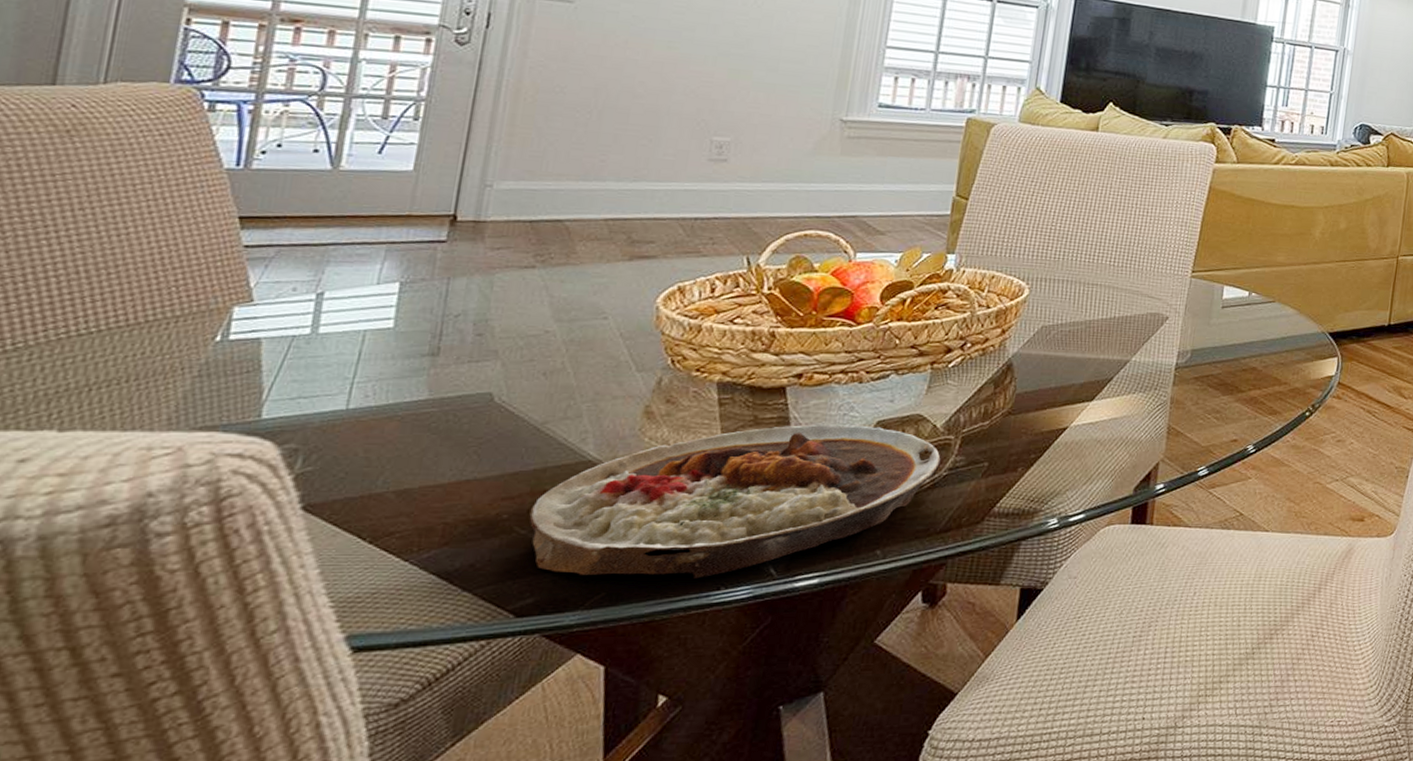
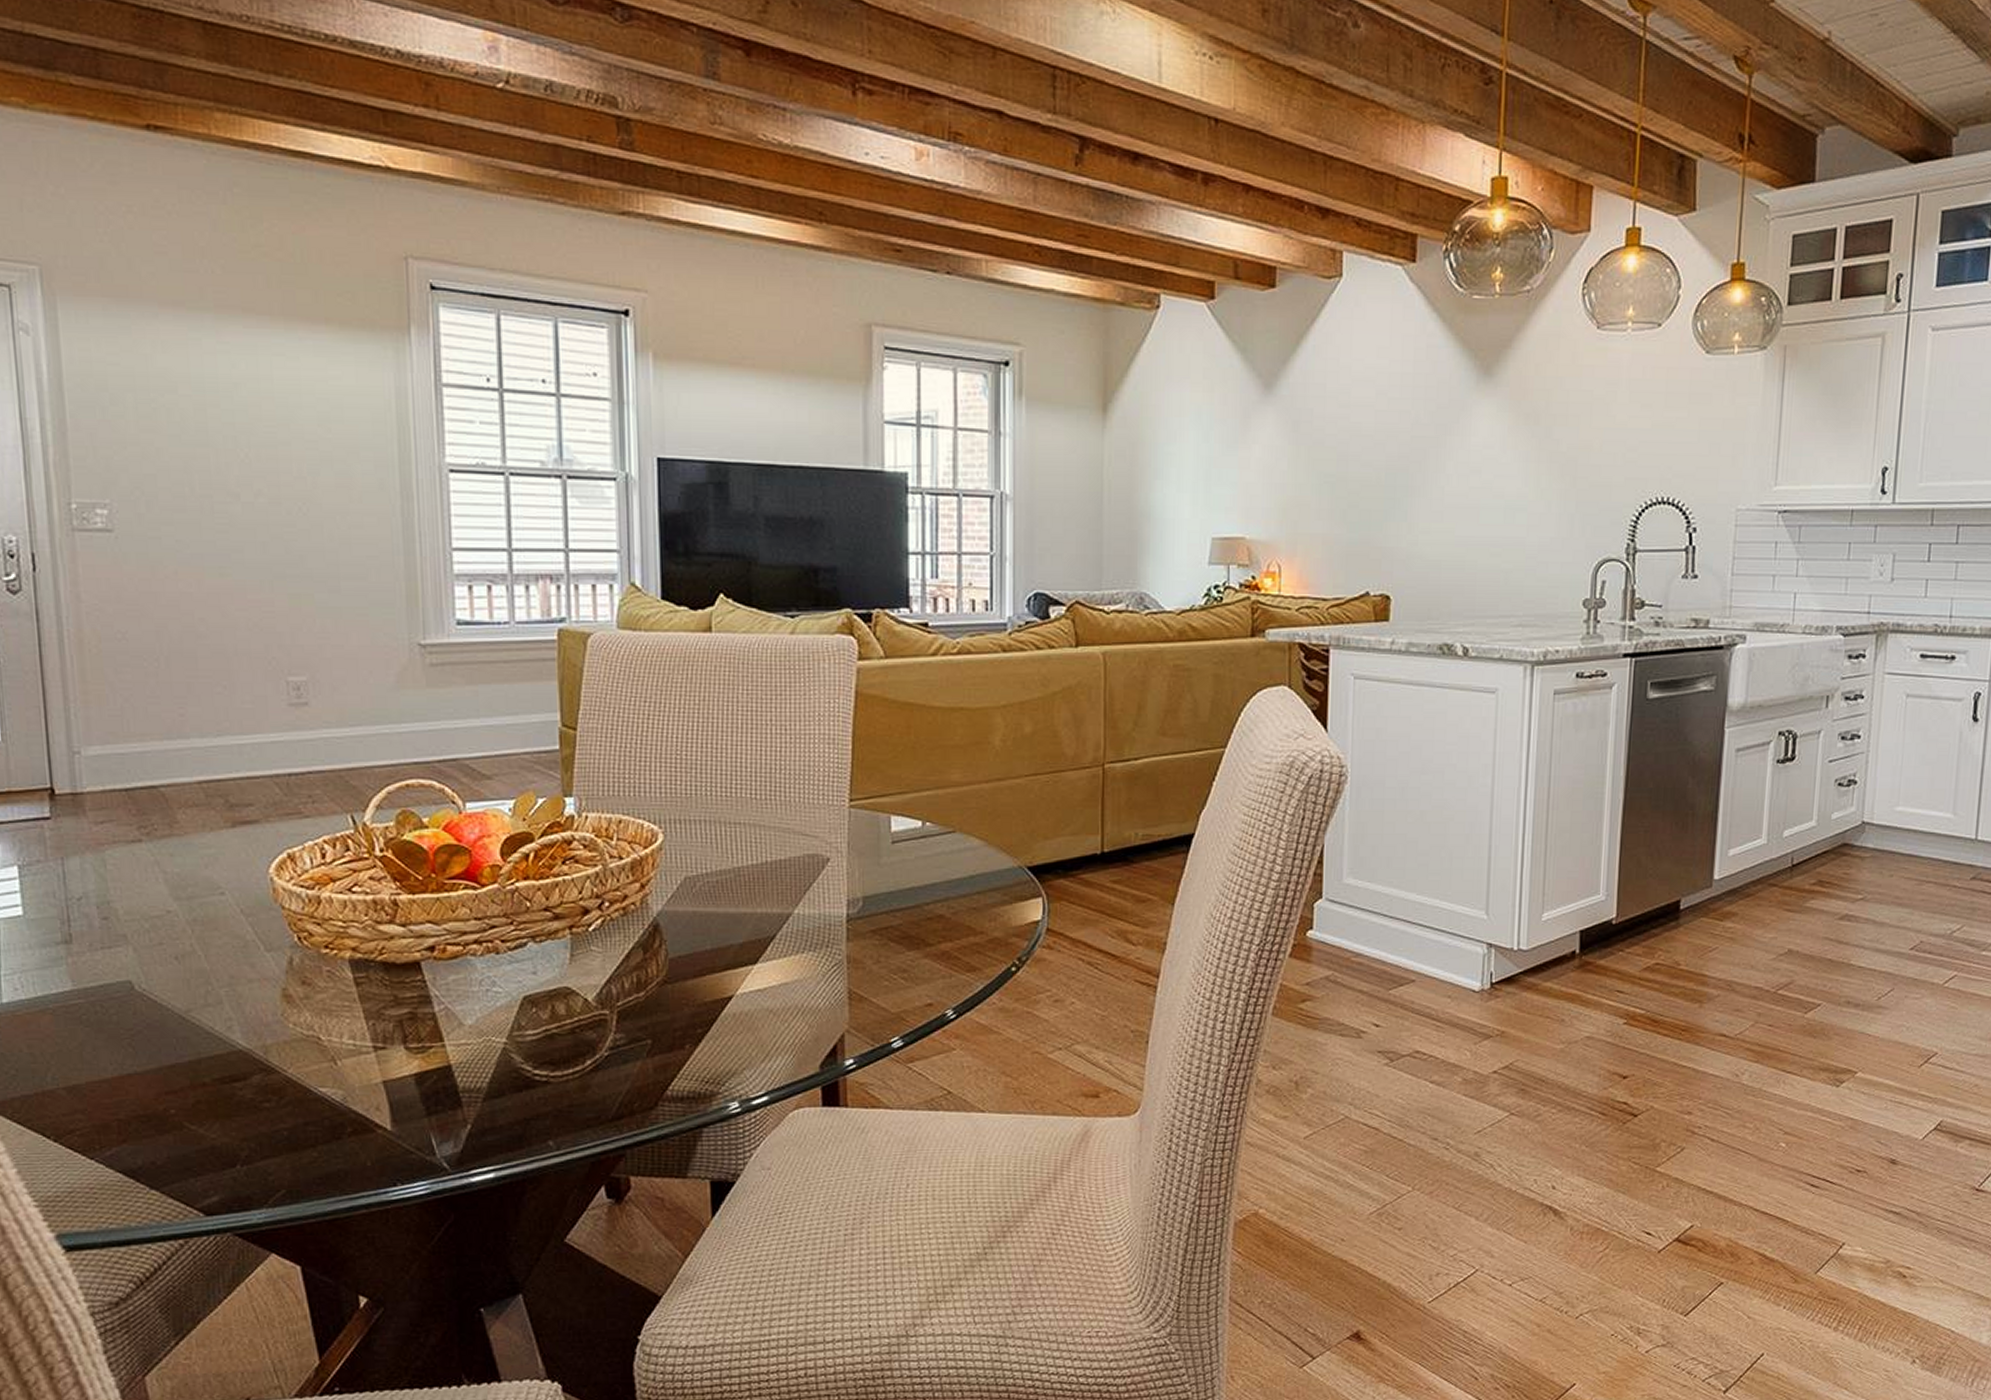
plate: present [529,424,941,579] -> none [195,1002,599,1174]

